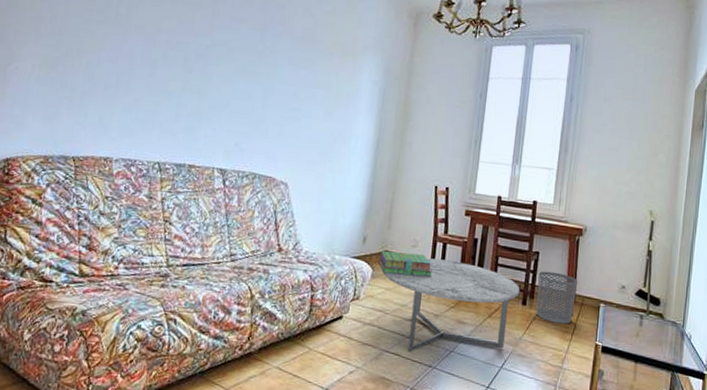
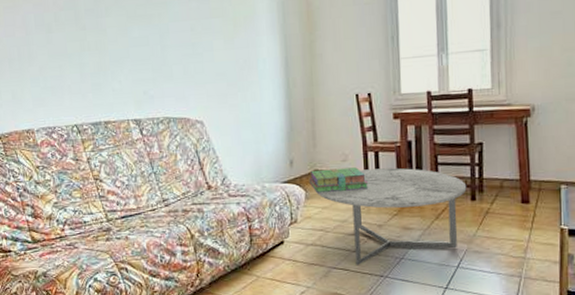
waste bin: present [536,271,577,324] -> none [485,160,531,214]

